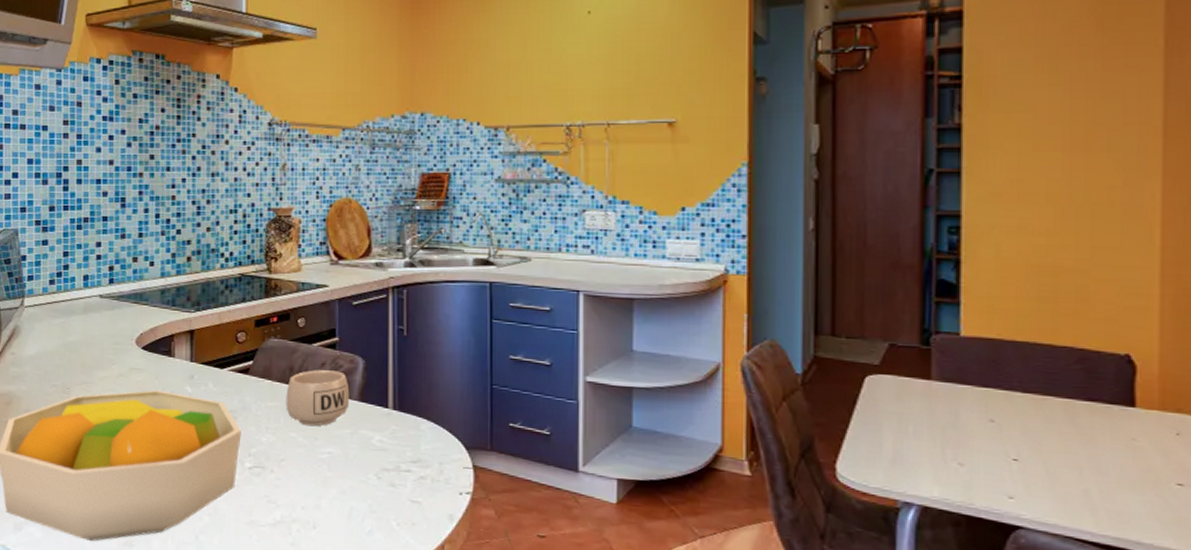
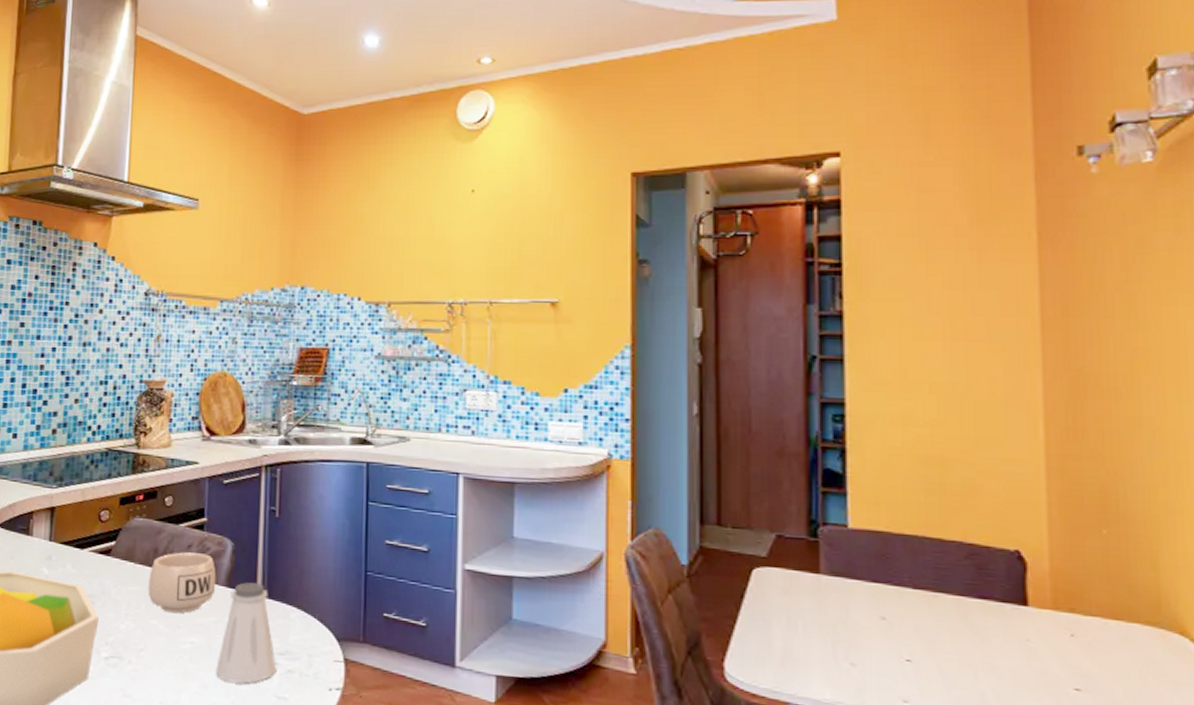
saltshaker: none [353,397,410,489] -> present [216,582,277,684]

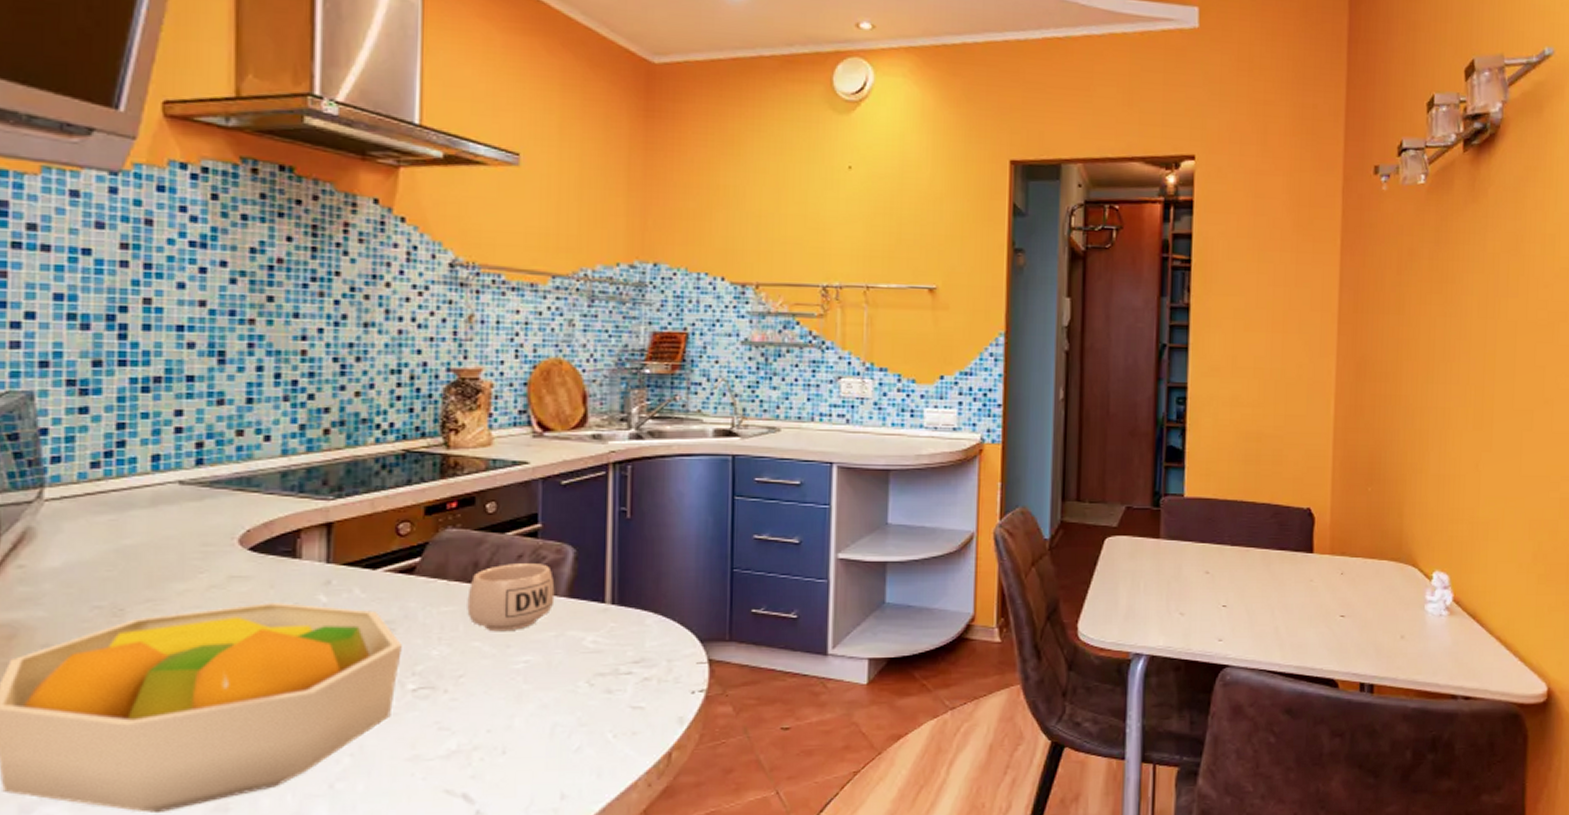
saltshaker: present [216,582,277,684] -> none [557,591,631,699]

